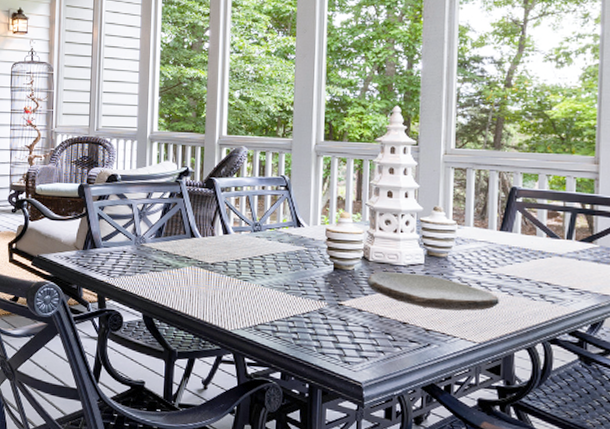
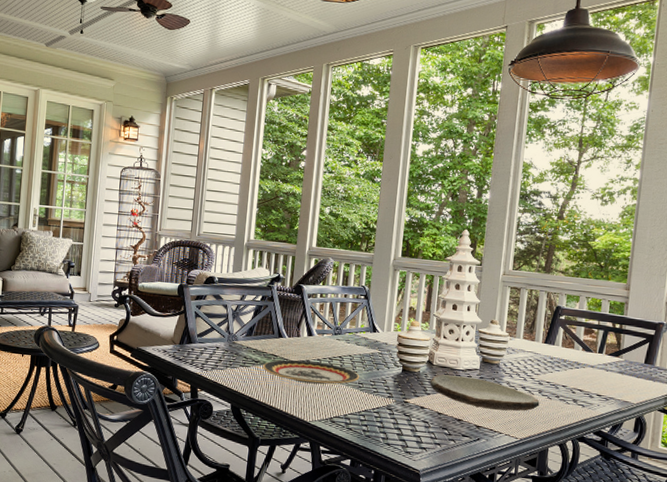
plate: none [174,261,285,289] -> present [262,360,360,385]

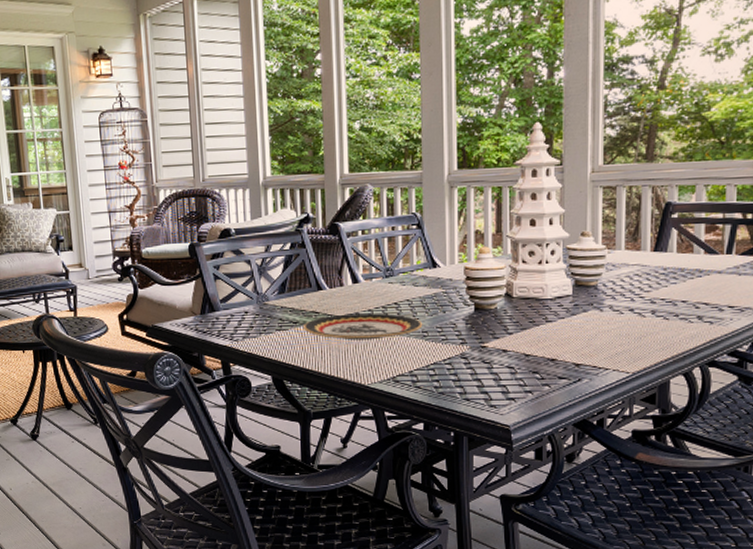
plate: present [429,374,540,411] -> none [510,306,654,342]

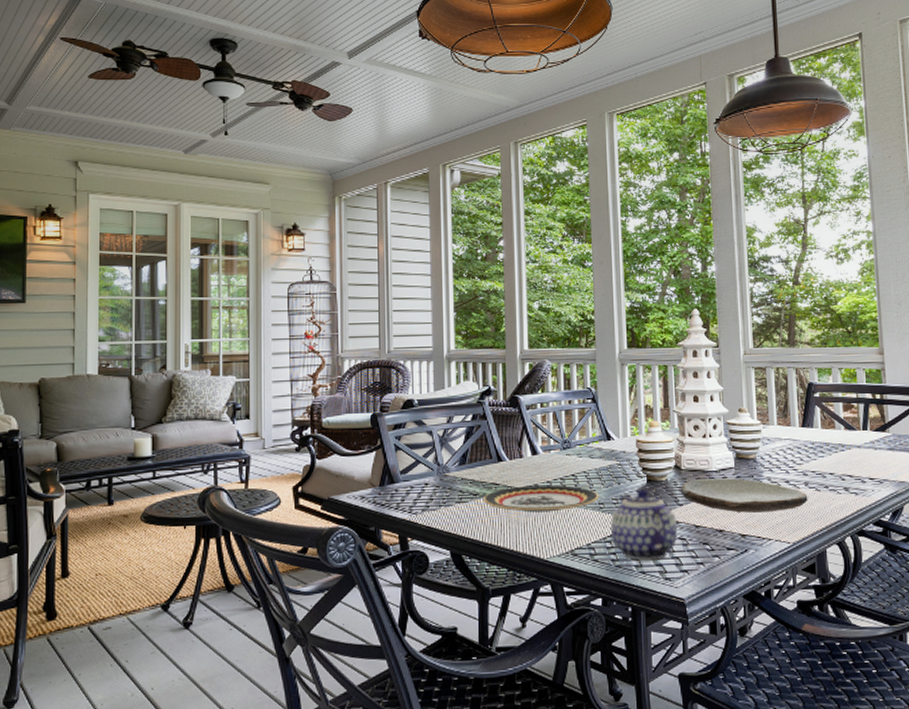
teapot: none [435,316,506,388] -> present [611,488,678,561]
plate: none [510,306,654,342] -> present [680,478,808,513]

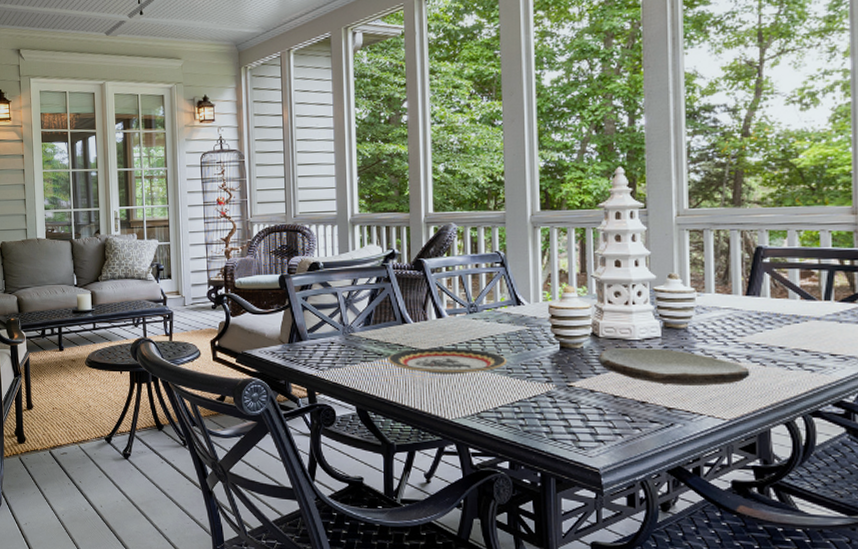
teapot: present [611,488,678,561] -> none [520,355,594,428]

